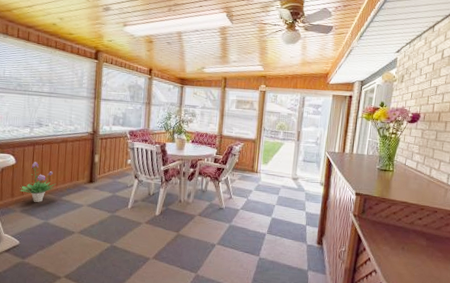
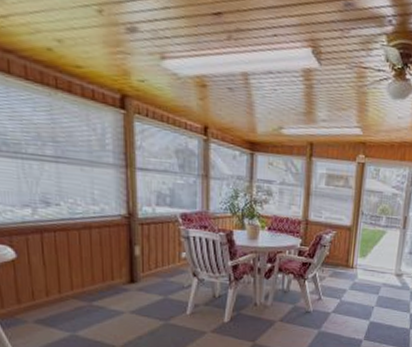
potted plant: present [20,162,57,202] -> none [28,255,82,310]

